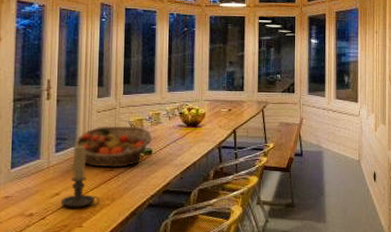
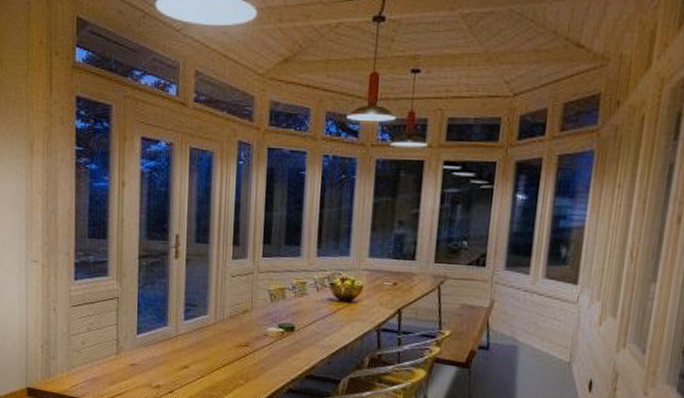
candle holder: present [61,145,100,208] -> none [190,314,233,385]
fruit basket: present [74,126,153,168] -> none [204,293,296,343]

